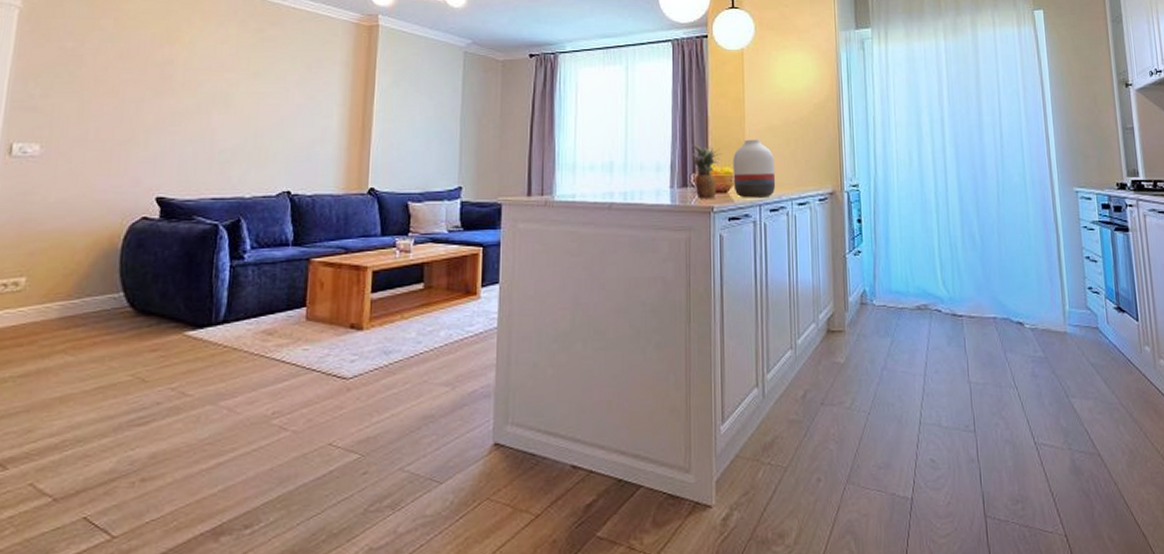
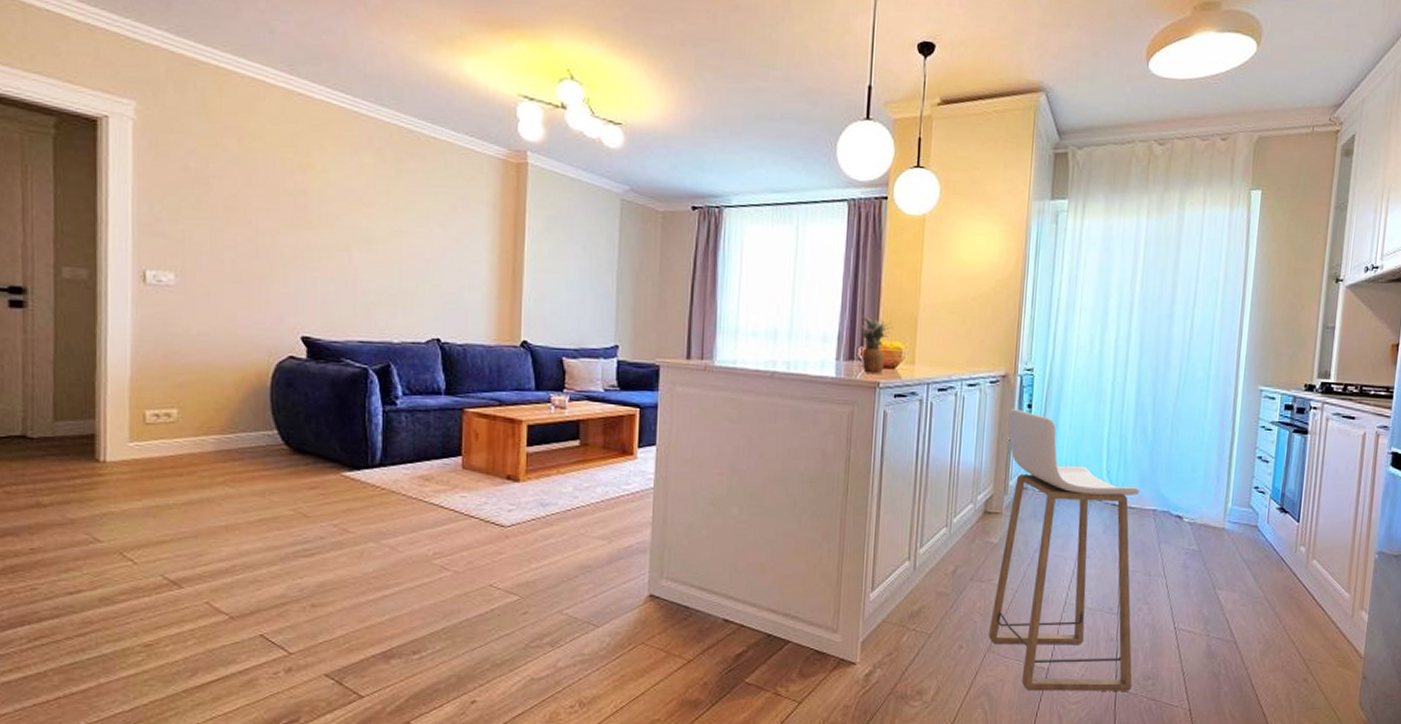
vase: present [733,139,776,198] -> none [902,314,948,377]
bar stool: none [841,223,1002,525] -> present [988,408,1140,691]

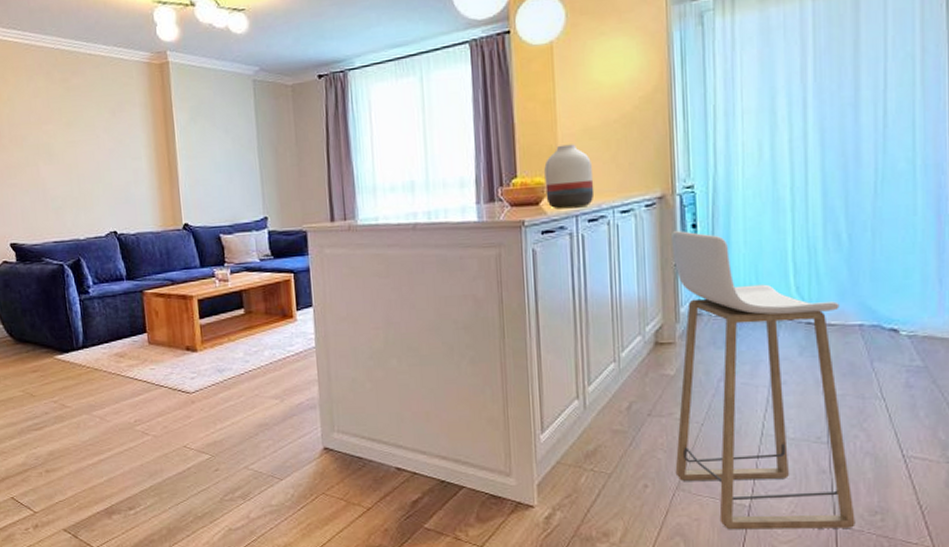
fruit: present [861,315,893,375] -> none [497,155,532,215]
vase: none [902,314,948,377] -> present [544,144,595,210]

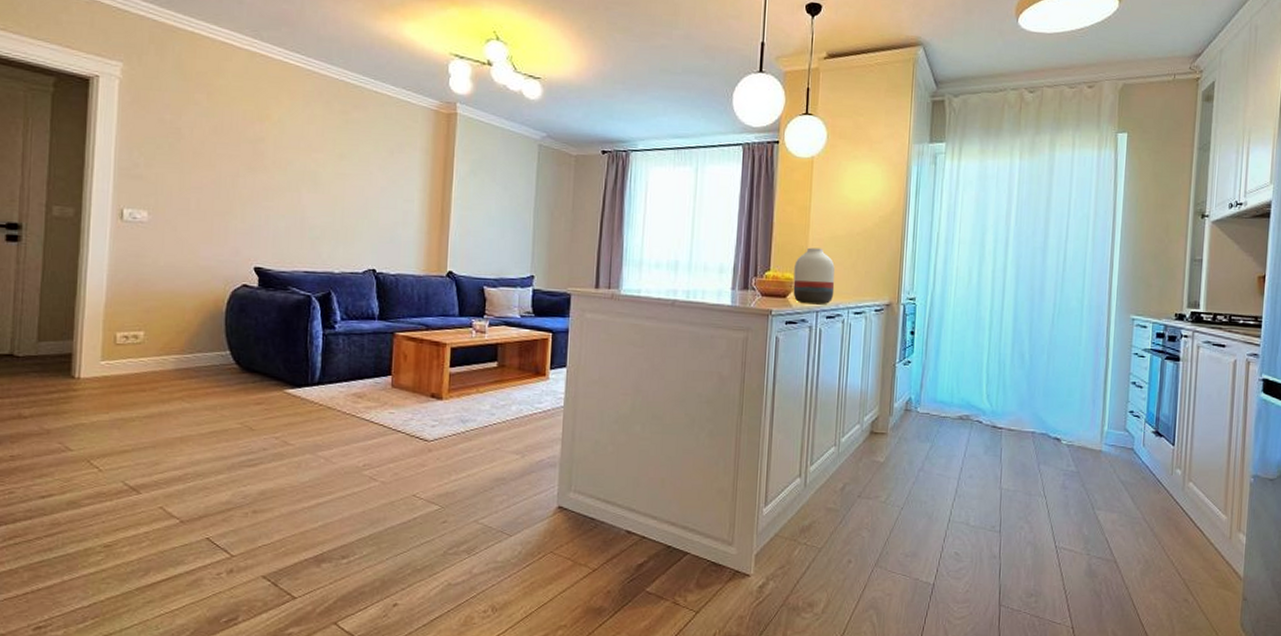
bar stool: present [672,230,856,530] -> none [875,334,1019,608]

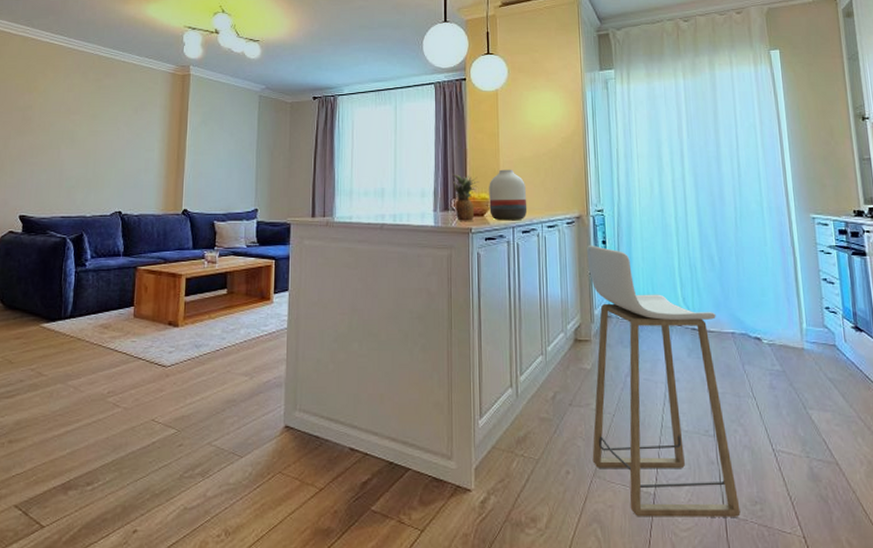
fruit: none [754,248,784,304] -> present [452,173,479,222]
bar stool: none [875,334,1019,608] -> present [587,244,741,517]

